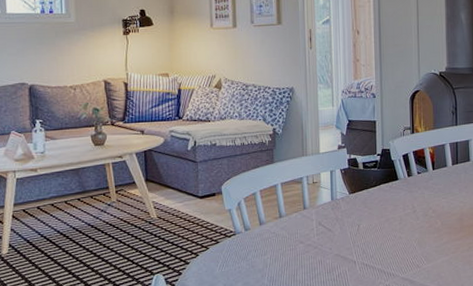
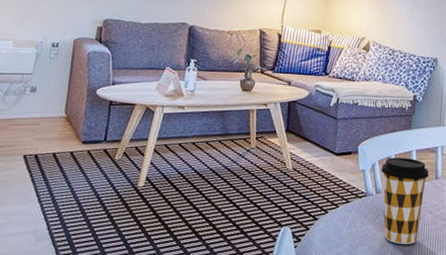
coffee cup: none [248,191,297,277] -> present [381,157,429,244]

